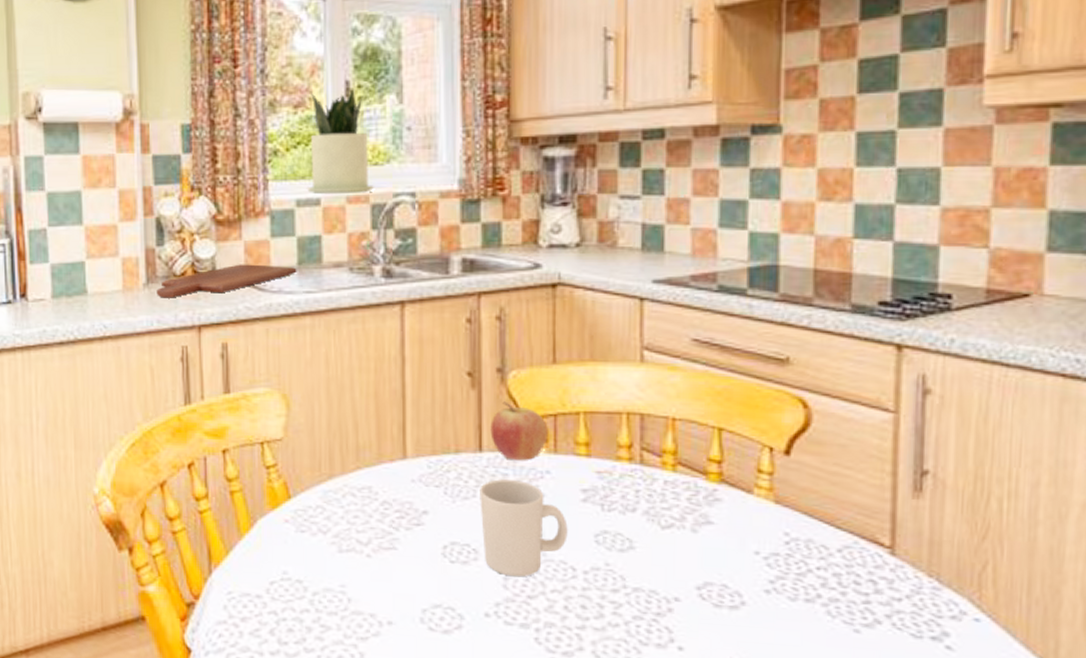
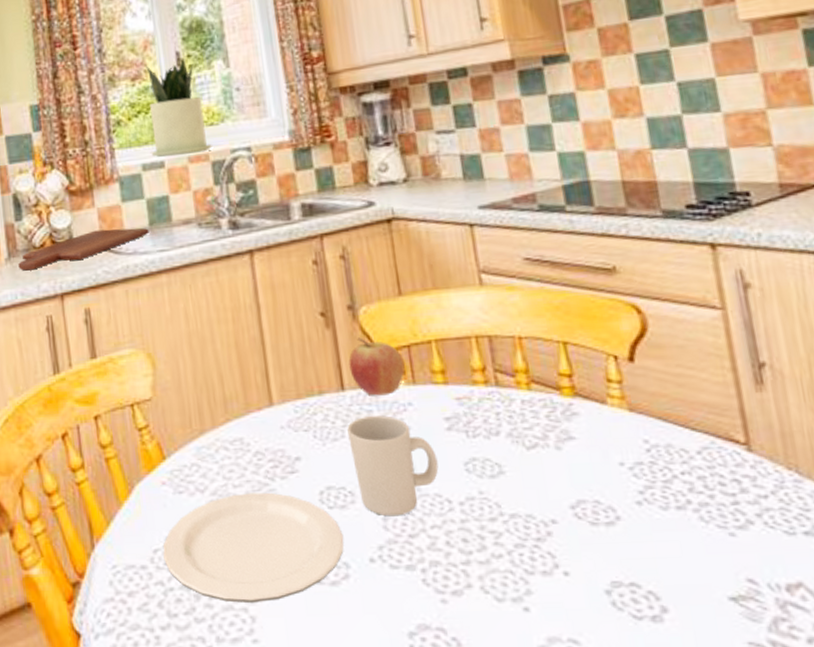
plate: none [279,539,462,641] -> present [163,492,344,604]

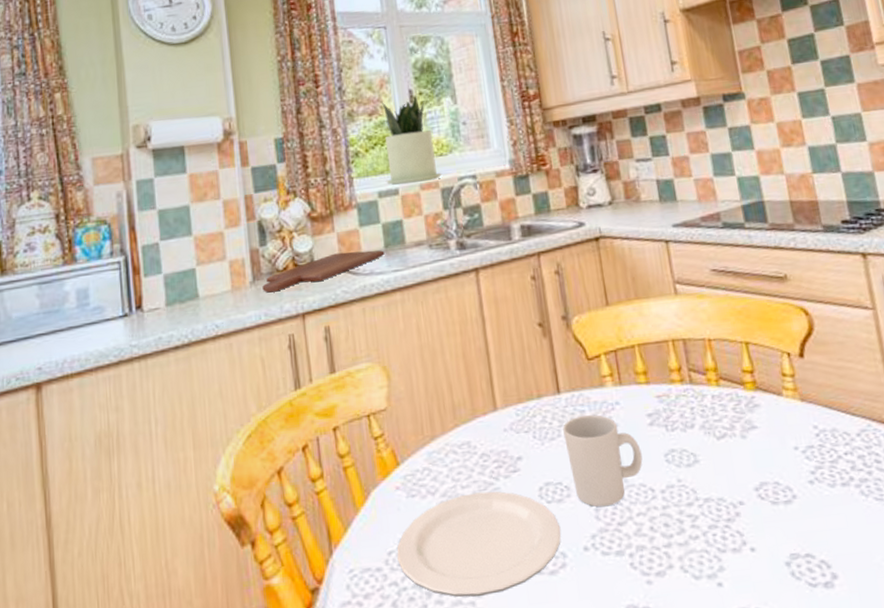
fruit: present [348,337,405,396] -> none [563,345,613,398]

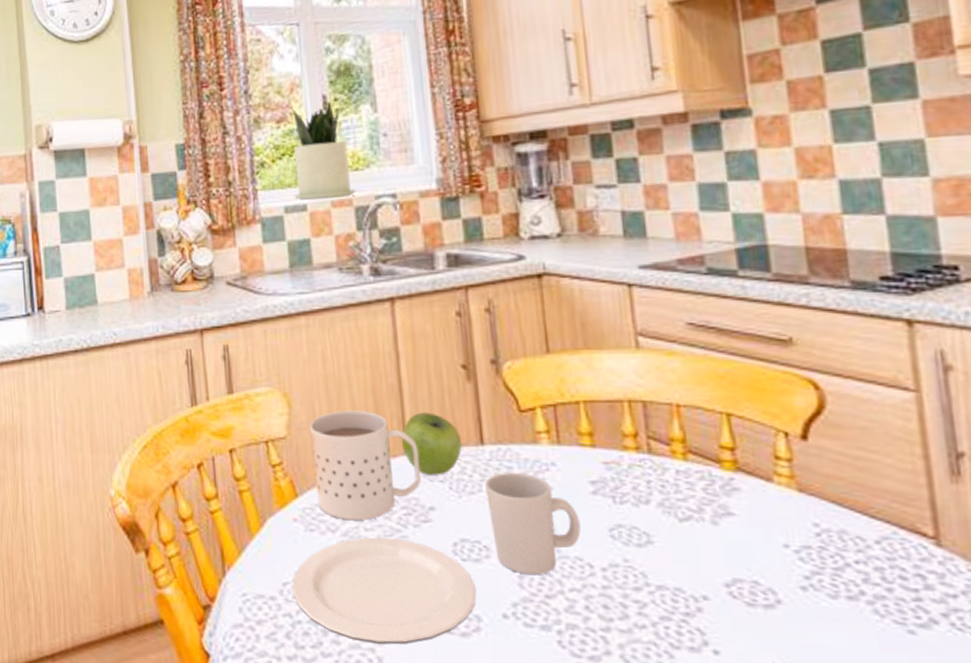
cutting board: present [262,250,385,293] -> none [160,269,289,305]
mug: none [408,375,509,481] -> present [309,410,421,520]
fruit: none [491,369,542,428] -> present [402,412,462,475]

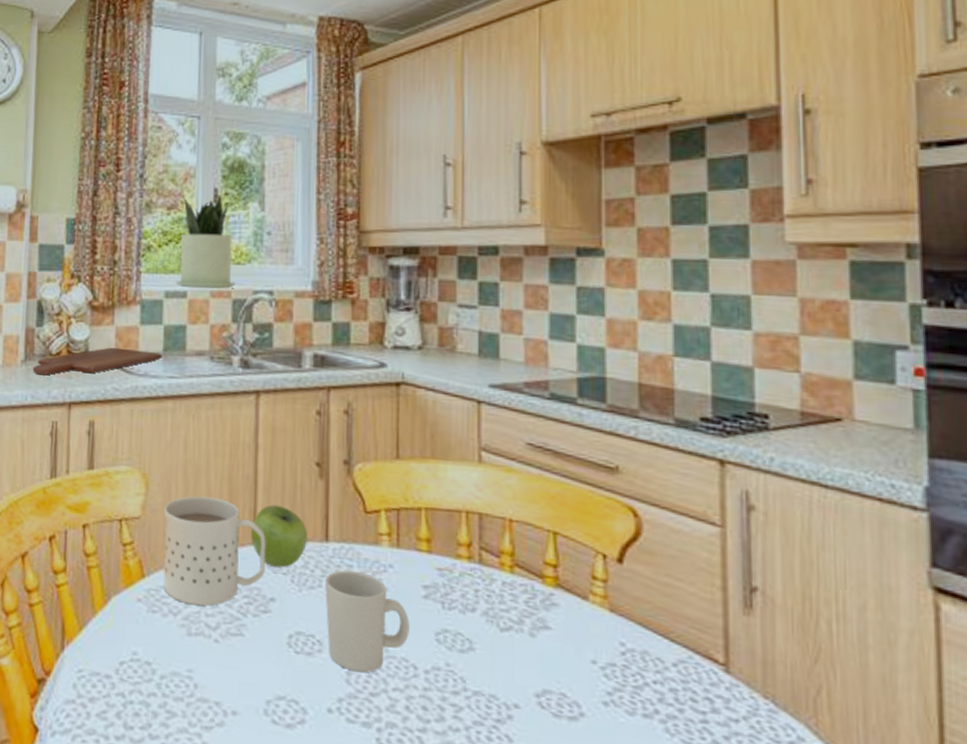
cutting board: none [160,269,289,305] -> present [33,347,162,376]
plate: present [292,537,477,645] -> none [128,623,306,732]

